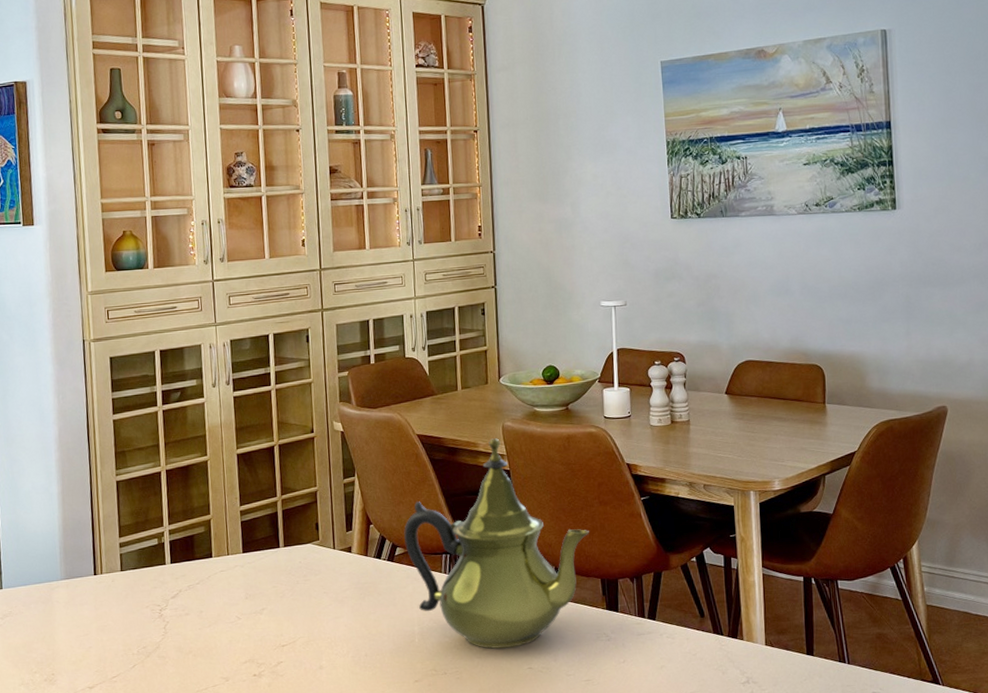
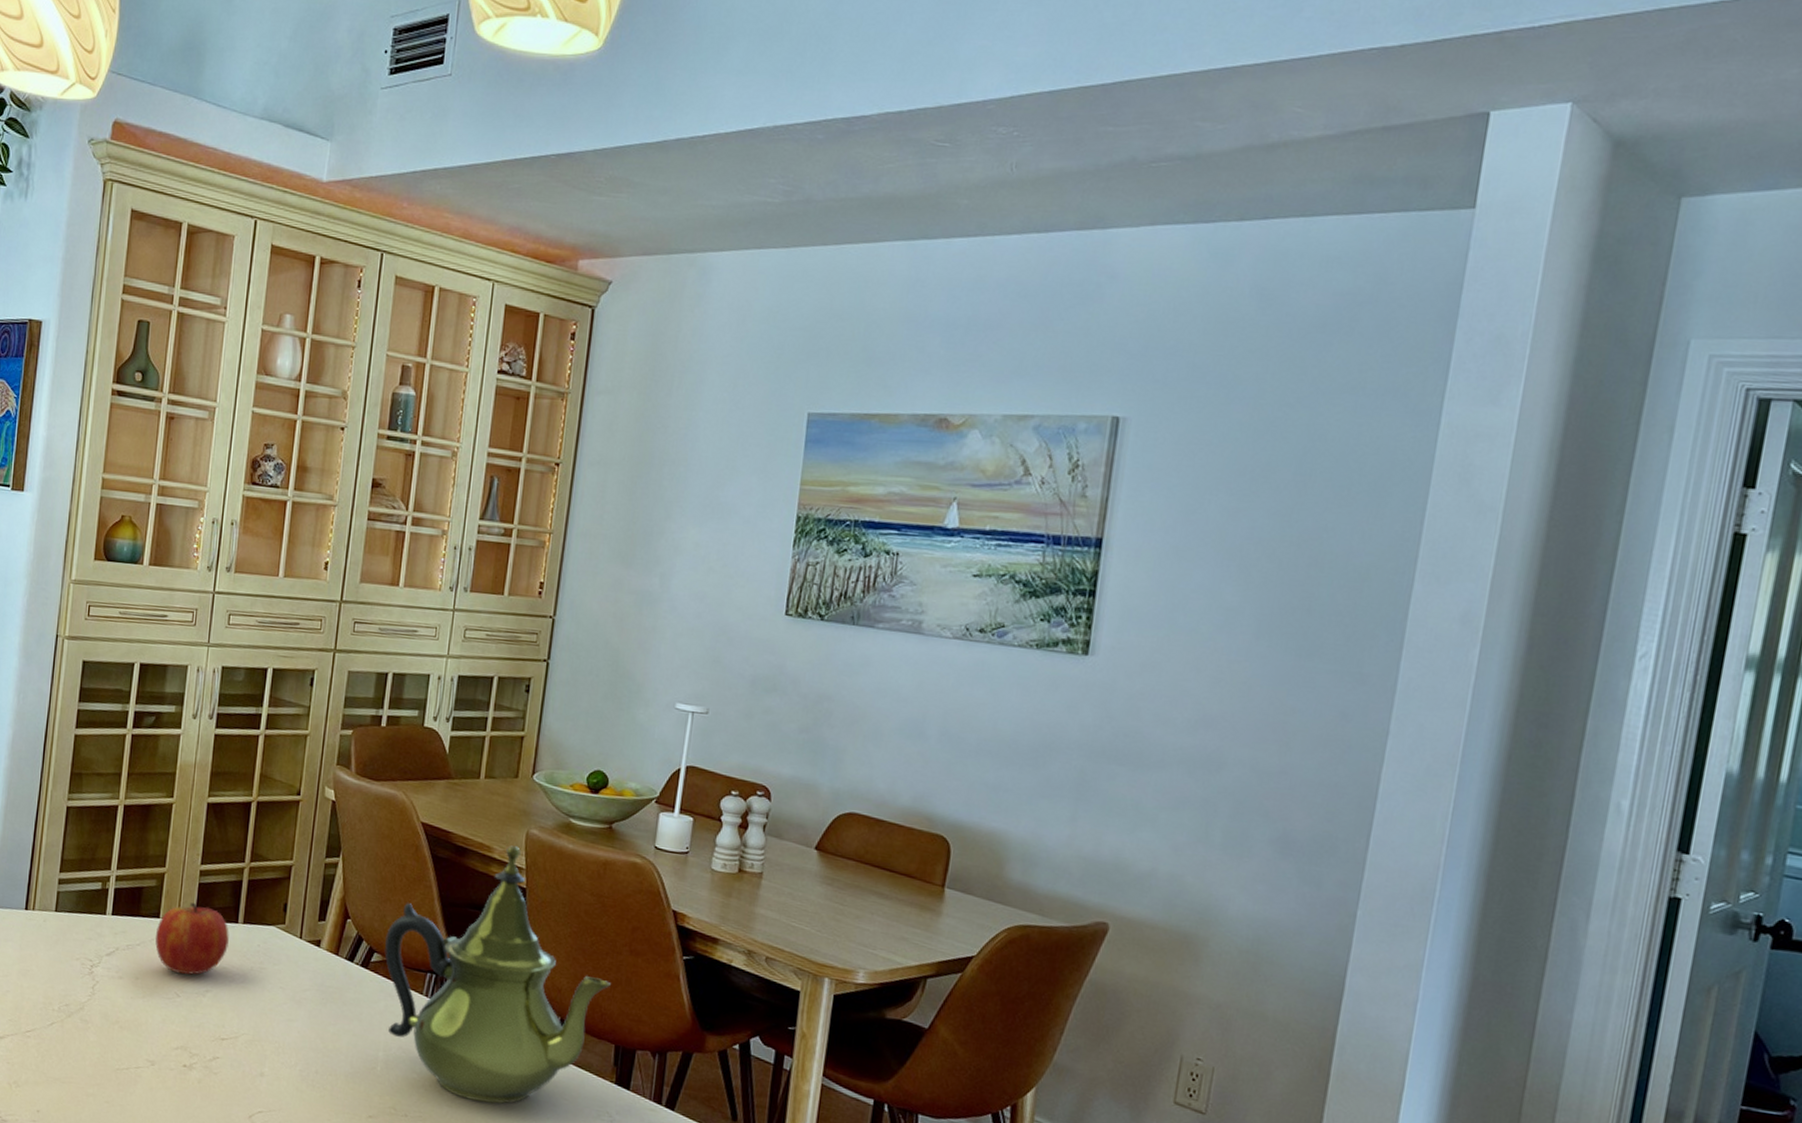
fruit: none [211,539,275,600] -> present [155,903,229,975]

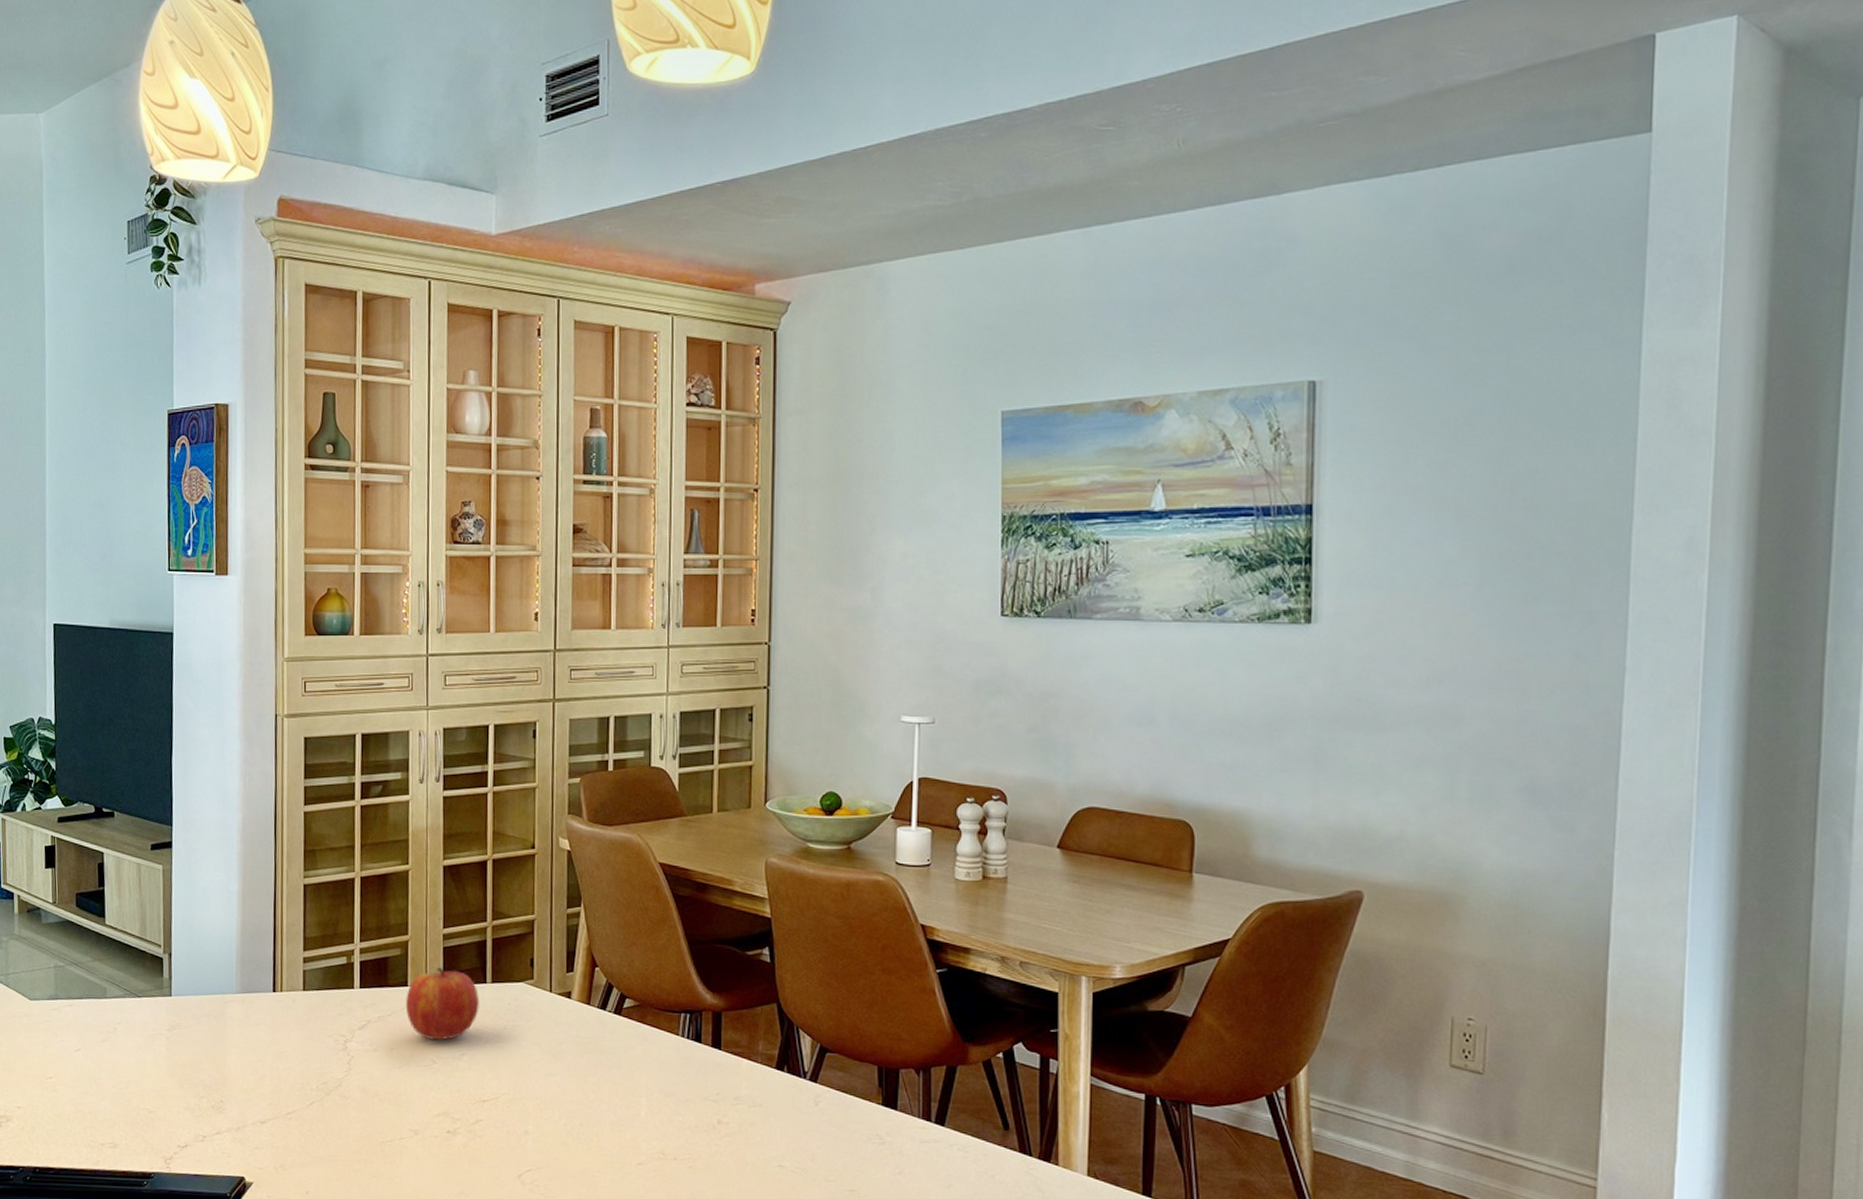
teapot: present [384,845,611,1104] -> none [636,876,867,1139]

